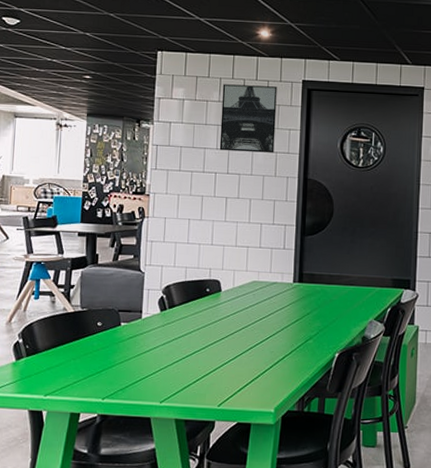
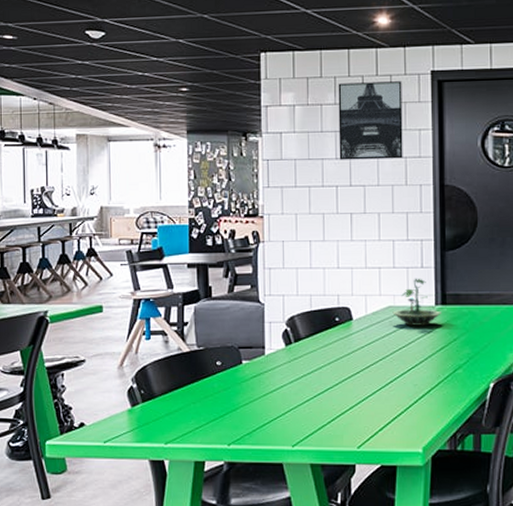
terrarium: none [256,257,298,300] -> present [392,278,441,326]

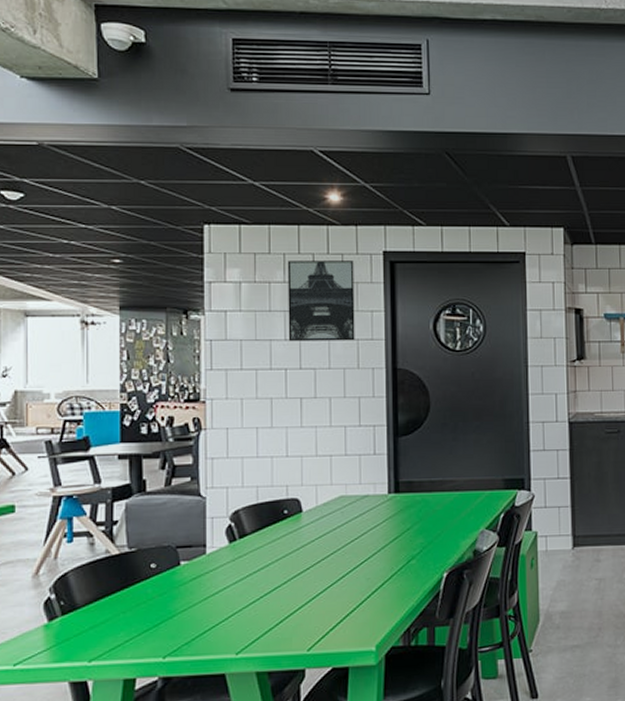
terrarium: present [392,278,441,326] -> none [344,465,394,516]

